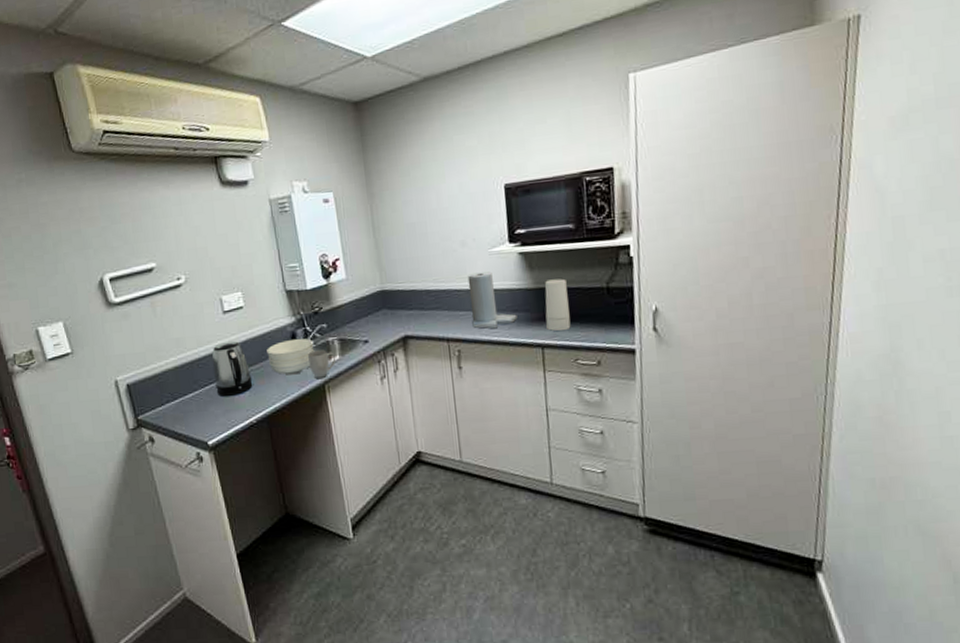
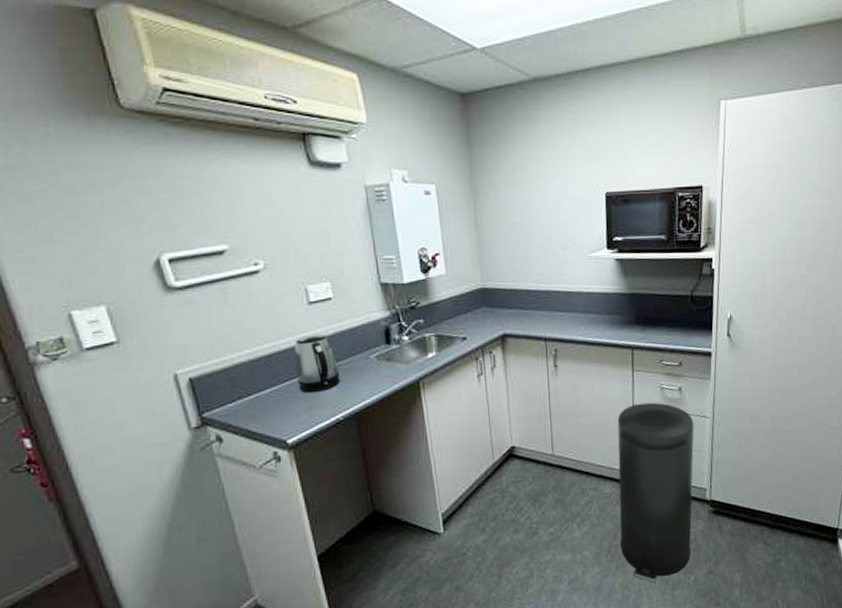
bowl: present [267,338,315,375] -> none [357,333,410,371]
mug: present [307,349,336,380] -> none [401,345,433,376]
paper towel: present [467,271,517,329] -> none [567,275,611,330]
pedal bin: none [530,405,625,608] -> present [617,402,694,583]
canister: present [544,278,571,332] -> none [636,285,658,335]

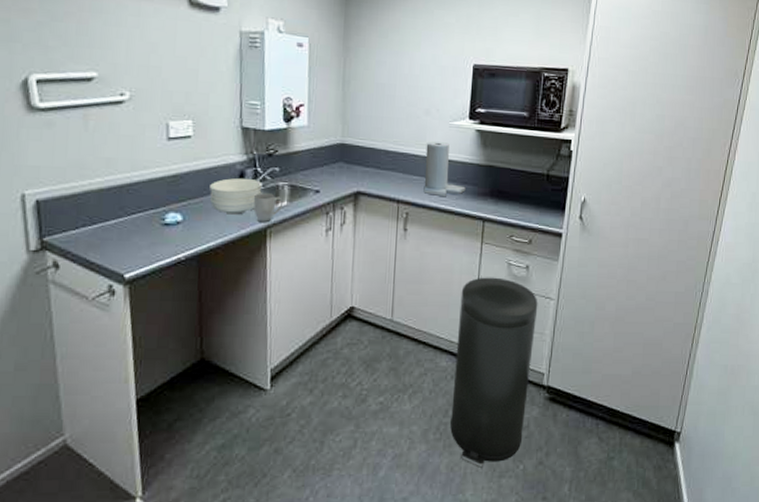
kettle: present [294,334,341,394] -> none [144,170,189,229]
bowl: none [357,333,410,371] -> present [209,178,263,215]
mug: none [401,345,433,376] -> present [253,193,284,223]
paper towel: none [567,275,611,330] -> present [423,141,466,197]

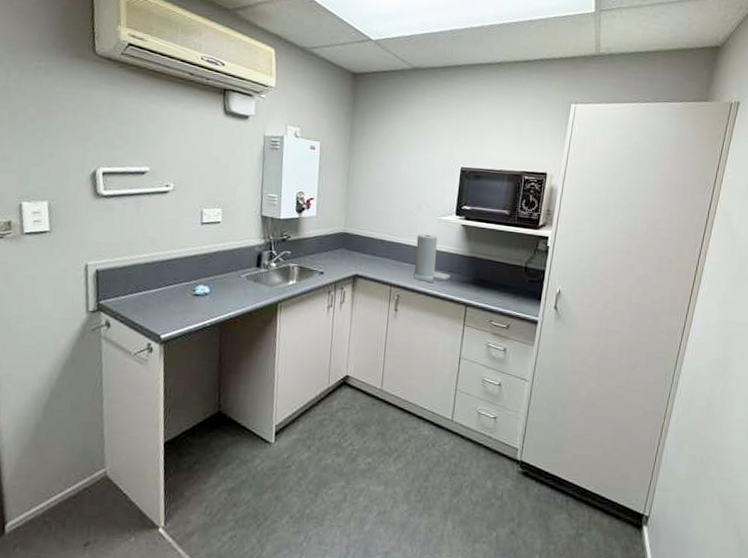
bowl: present [209,178,263,215] -> none [232,258,276,290]
mug: present [253,193,284,223] -> none [267,272,293,298]
pedal bin: present [450,277,538,468] -> none [430,356,514,531]

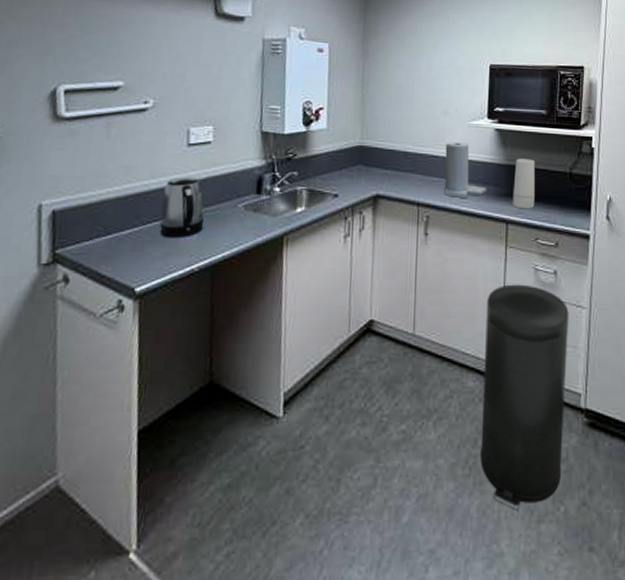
kettle: none [179,249,215,299] -> present [159,177,205,239]
pedal bin: none [430,356,514,531] -> present [480,284,569,510]
canister: none [472,251,495,296] -> present [513,158,535,209]

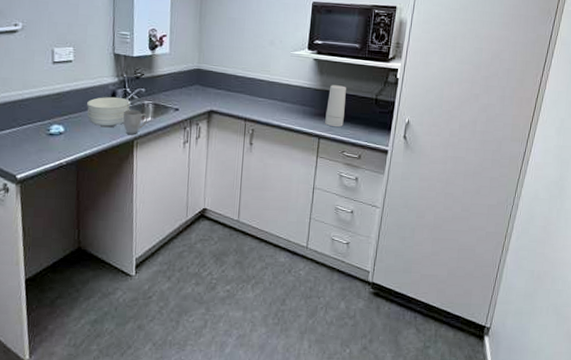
kettle: present [159,177,205,239] -> none [33,89,69,139]
bowl: none [227,183,281,222] -> present [87,96,131,128]
mug: none [270,198,302,230] -> present [122,110,148,135]
paper towel: present [444,142,487,199] -> none [267,68,304,117]
pedal bin: present [480,284,569,510] -> none [287,186,366,350]

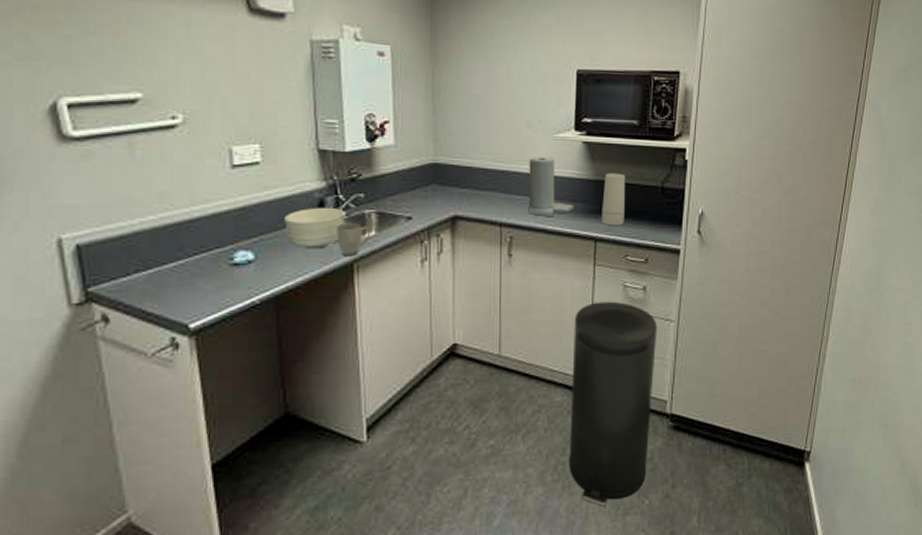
paper towel: none [267,68,304,117] -> present [528,157,574,217]
pedal bin: none [287,186,366,350] -> present [569,301,658,507]

